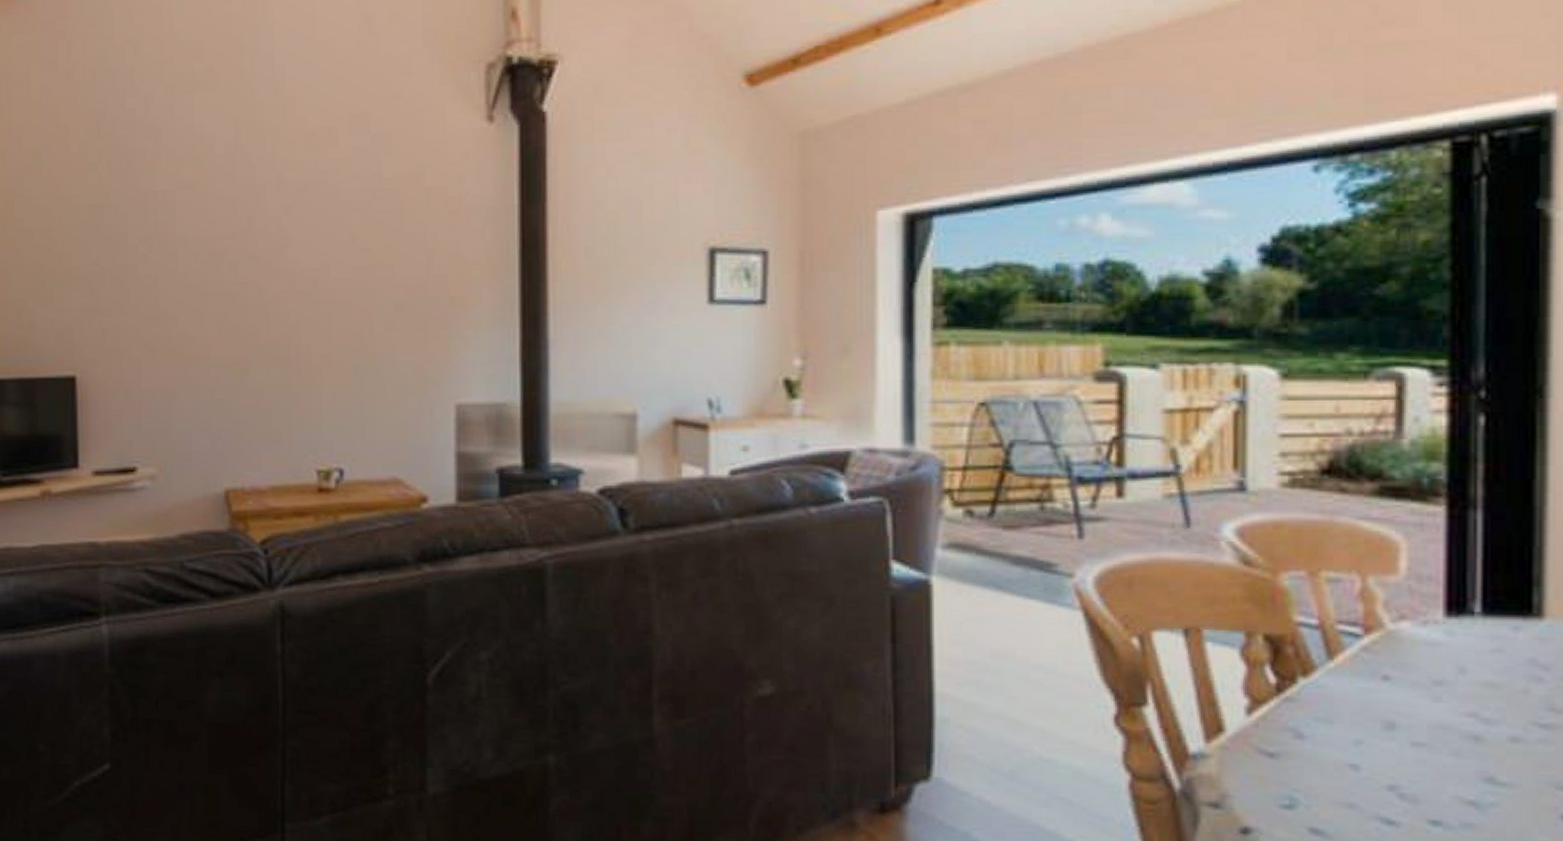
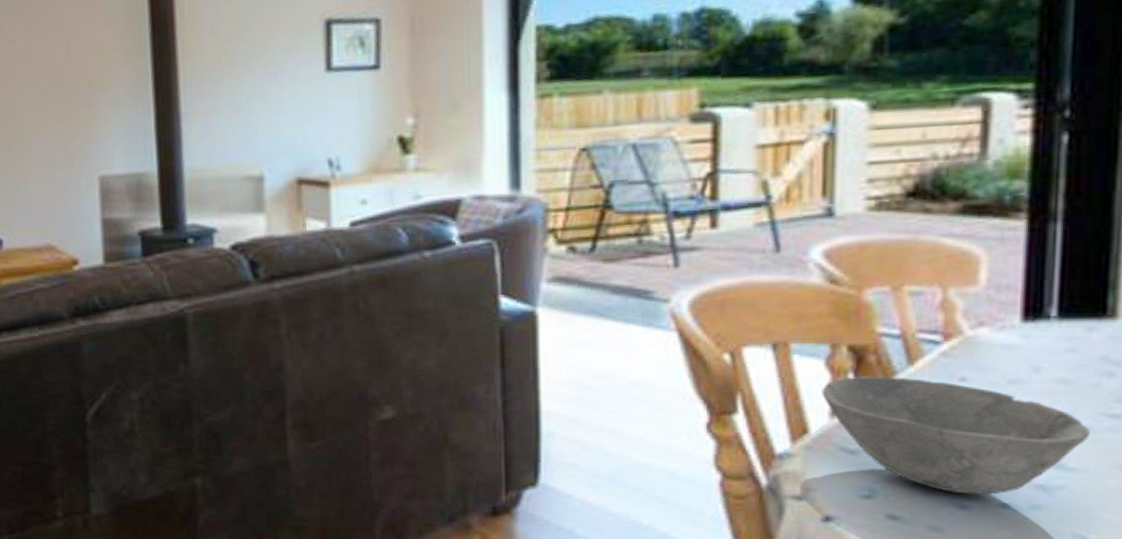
bowl: none [1236,669,1520,810] -> present [821,375,1090,495]

